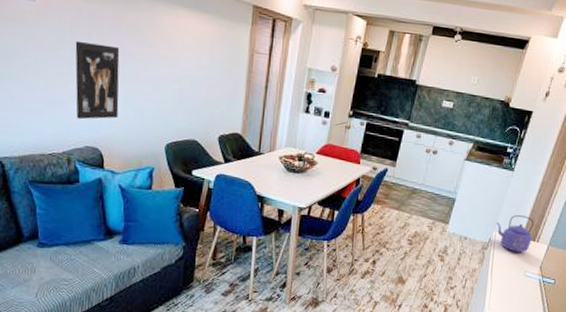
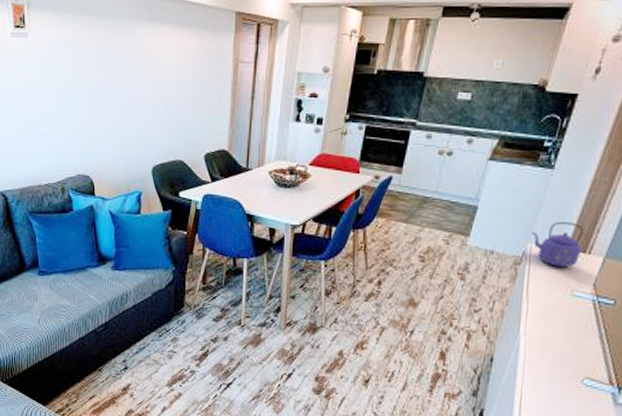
wall art: present [75,40,120,120] -> none [65,71,107,149]

